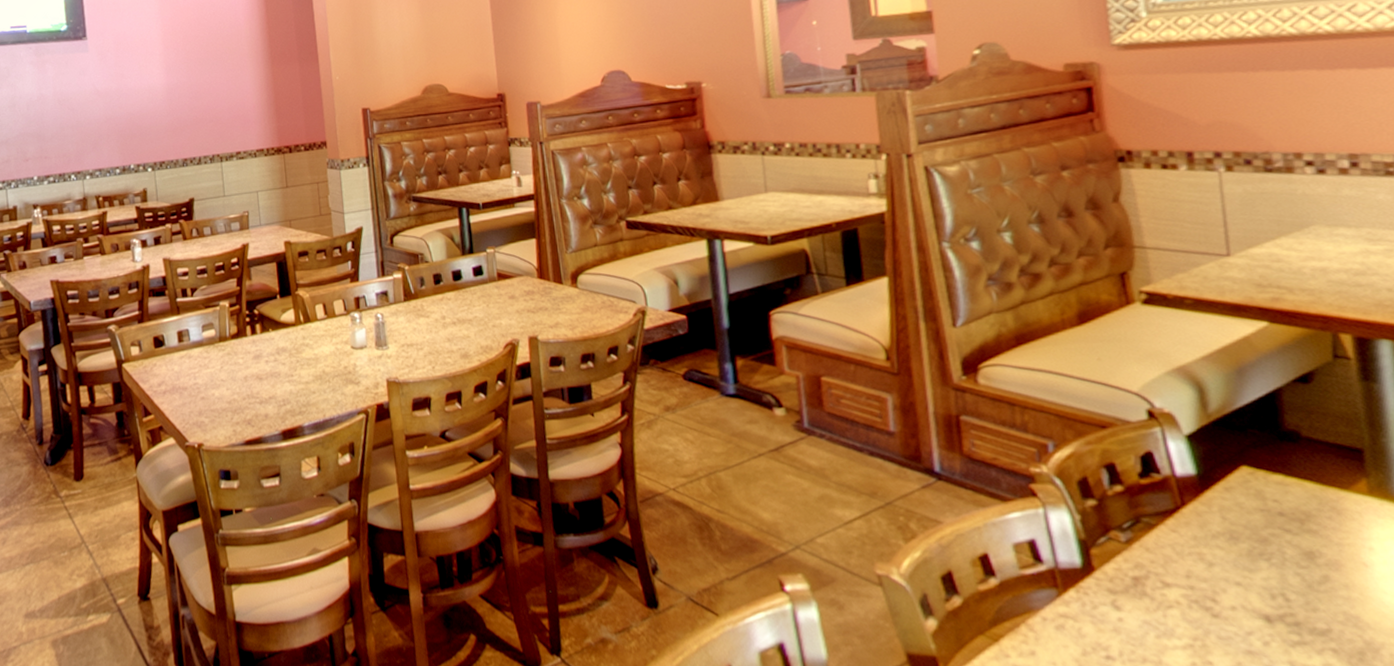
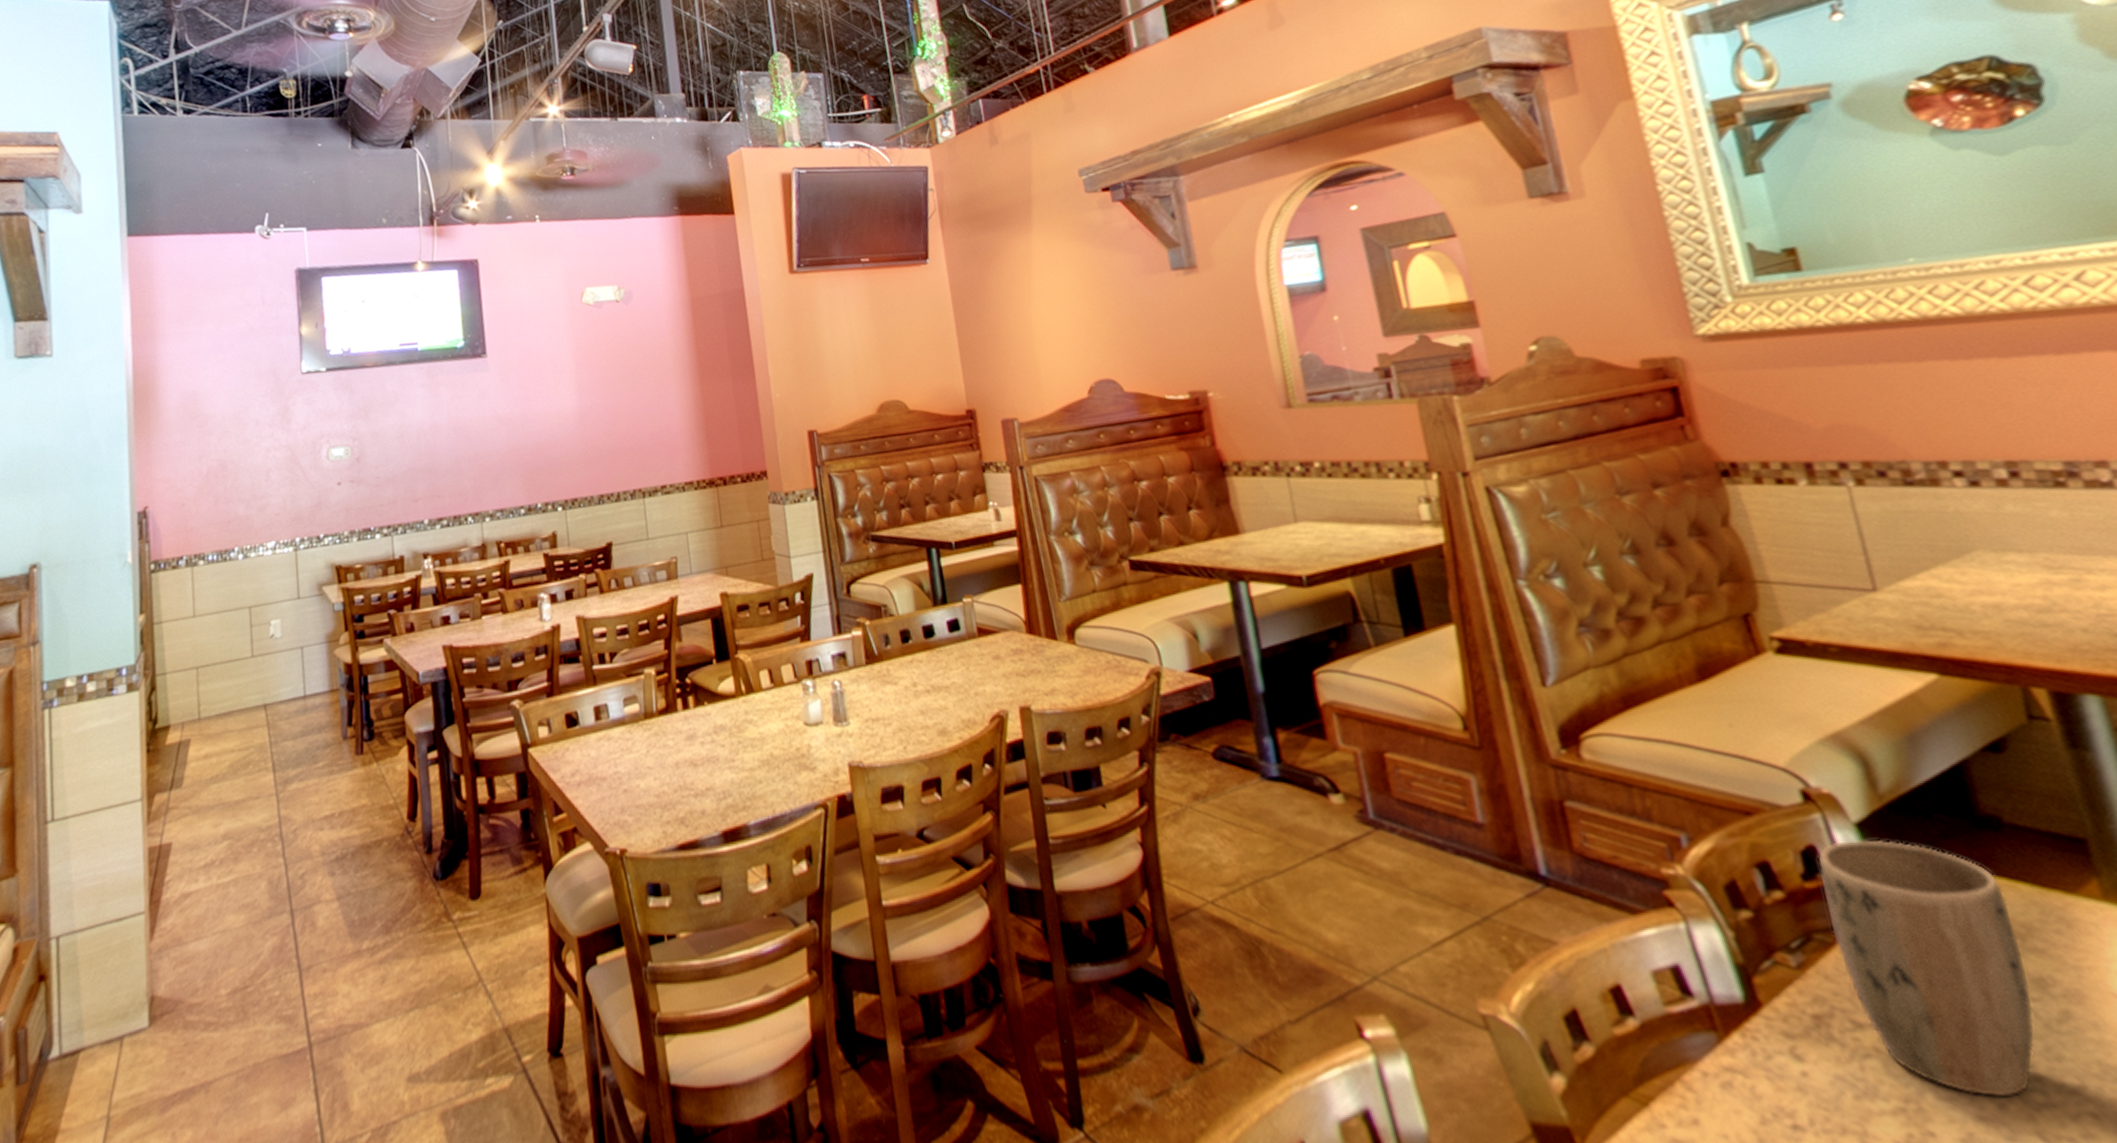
plant pot: none [1153,448,1302,638] -> present [1818,840,2035,1098]

